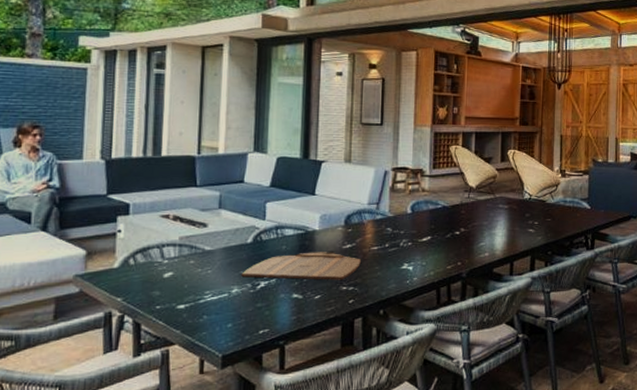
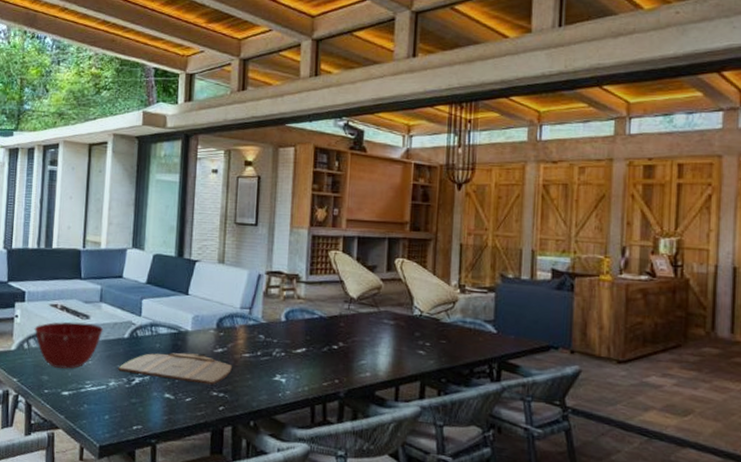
mixing bowl: none [141,232,224,281] -> present [34,322,104,369]

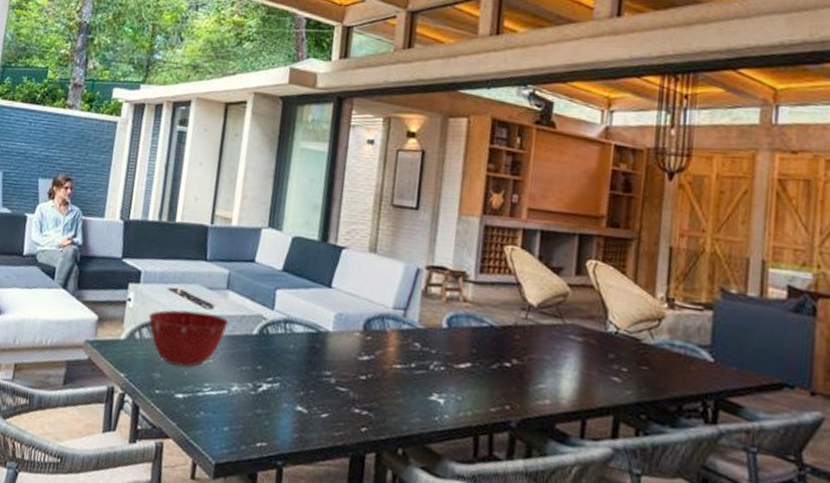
cutting board: present [118,352,233,385] -> none [243,355,381,400]

